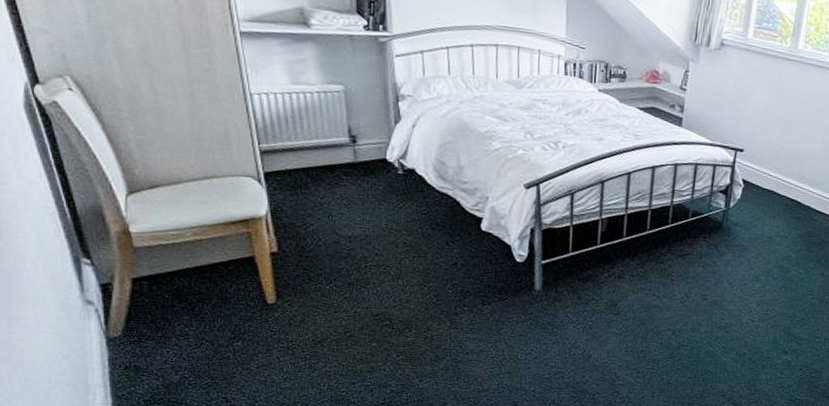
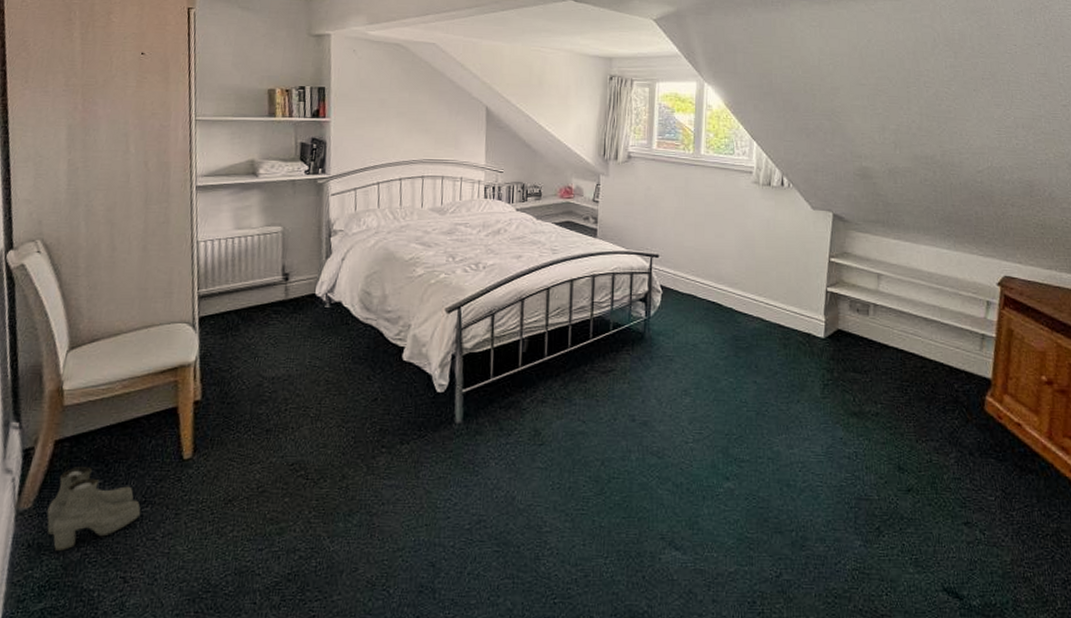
boots: none [138,303,233,374] -> present [46,467,141,552]

